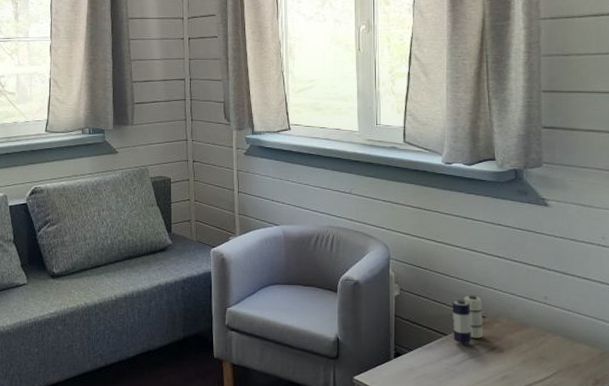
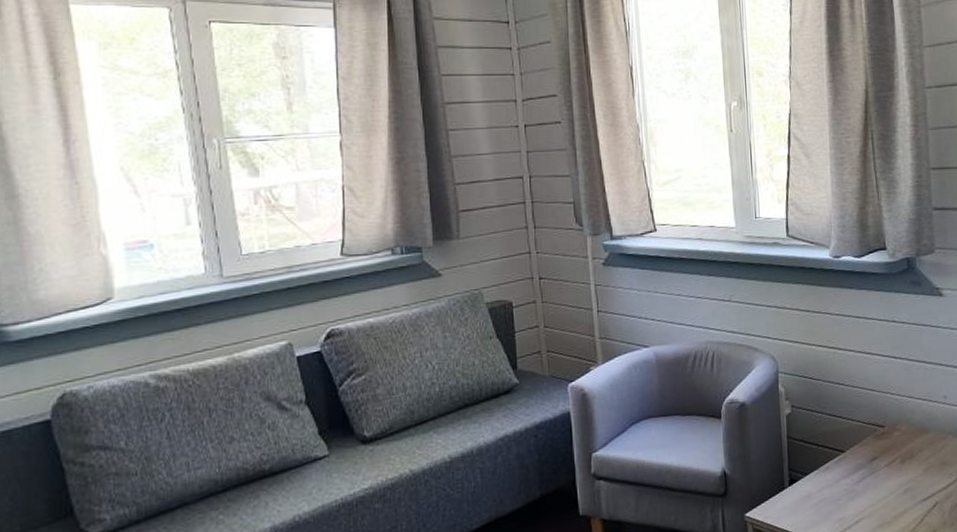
candle: present [452,295,483,356] -> none [849,403,883,473]

